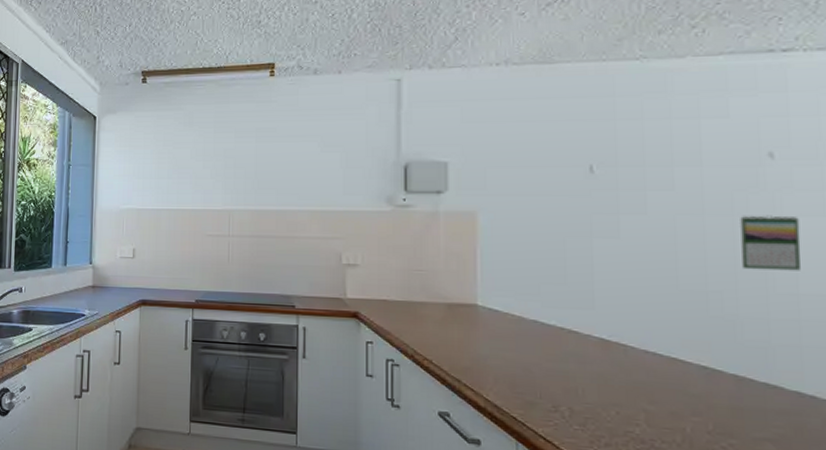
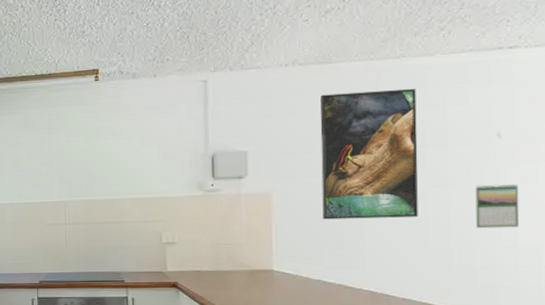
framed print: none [538,95,665,250] -> present [320,88,418,220]

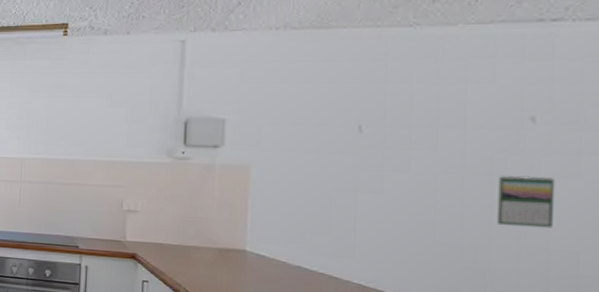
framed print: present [320,88,418,220] -> none [308,60,431,206]

